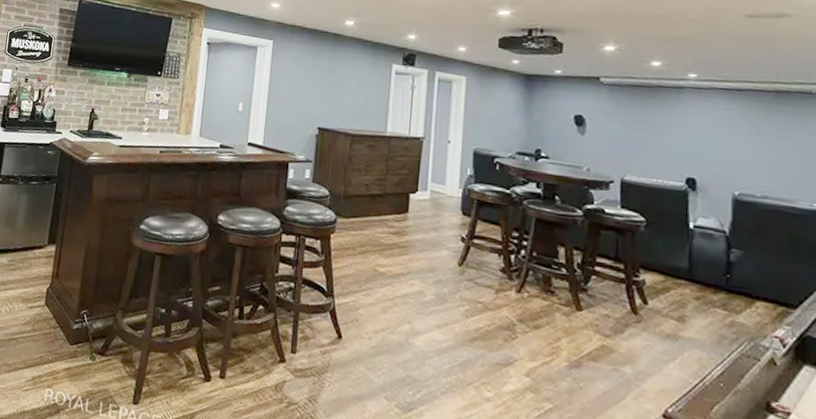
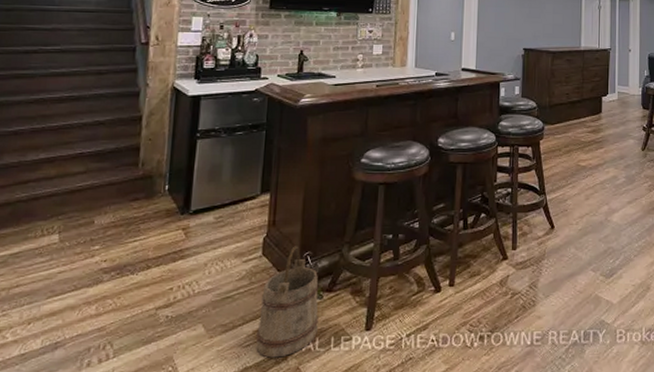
bucket: none [33,301,93,410] -> present [256,246,319,358]

